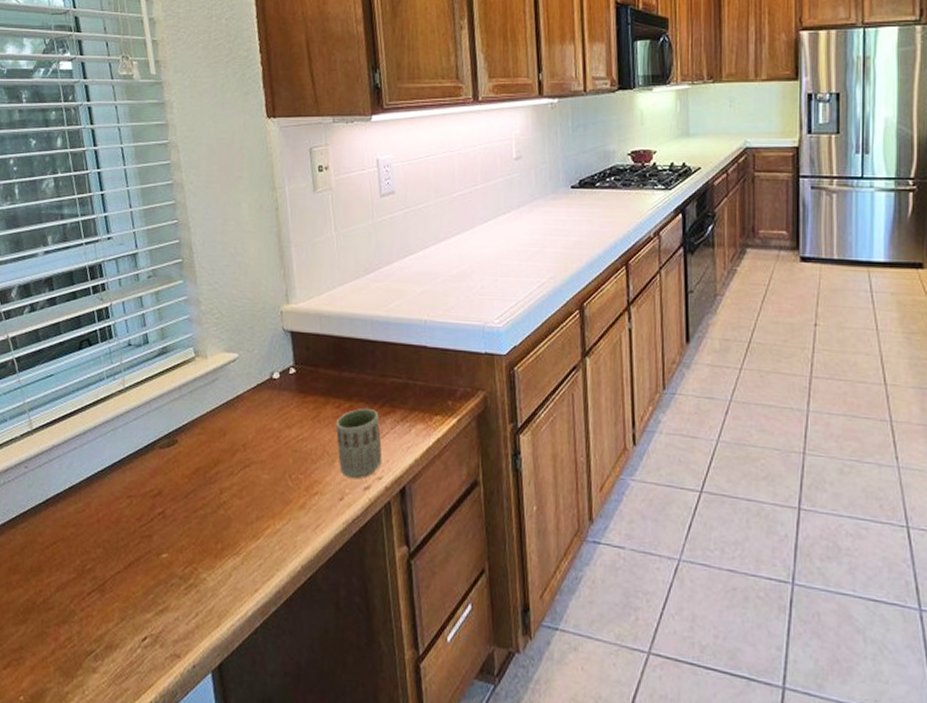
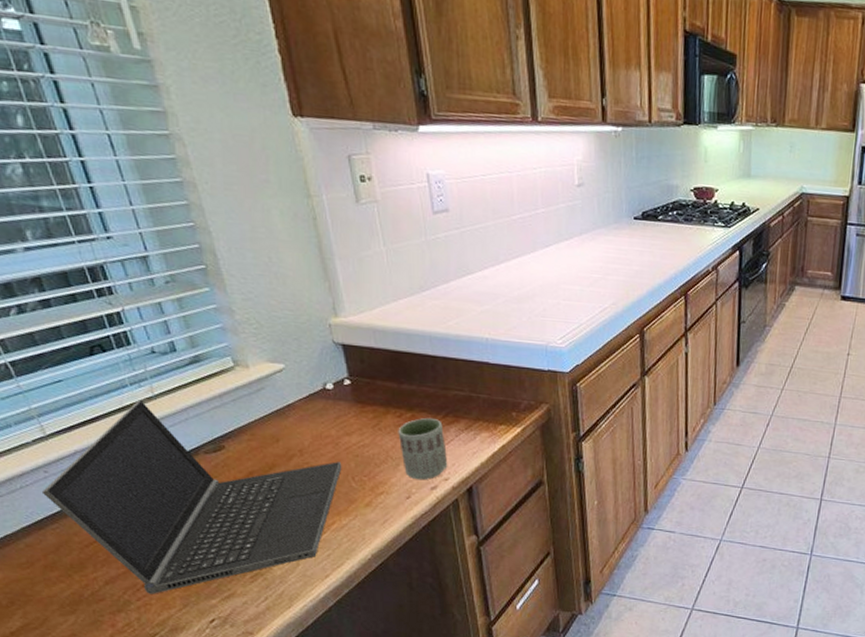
laptop computer: none [19,393,281,604] -> present [41,400,342,594]

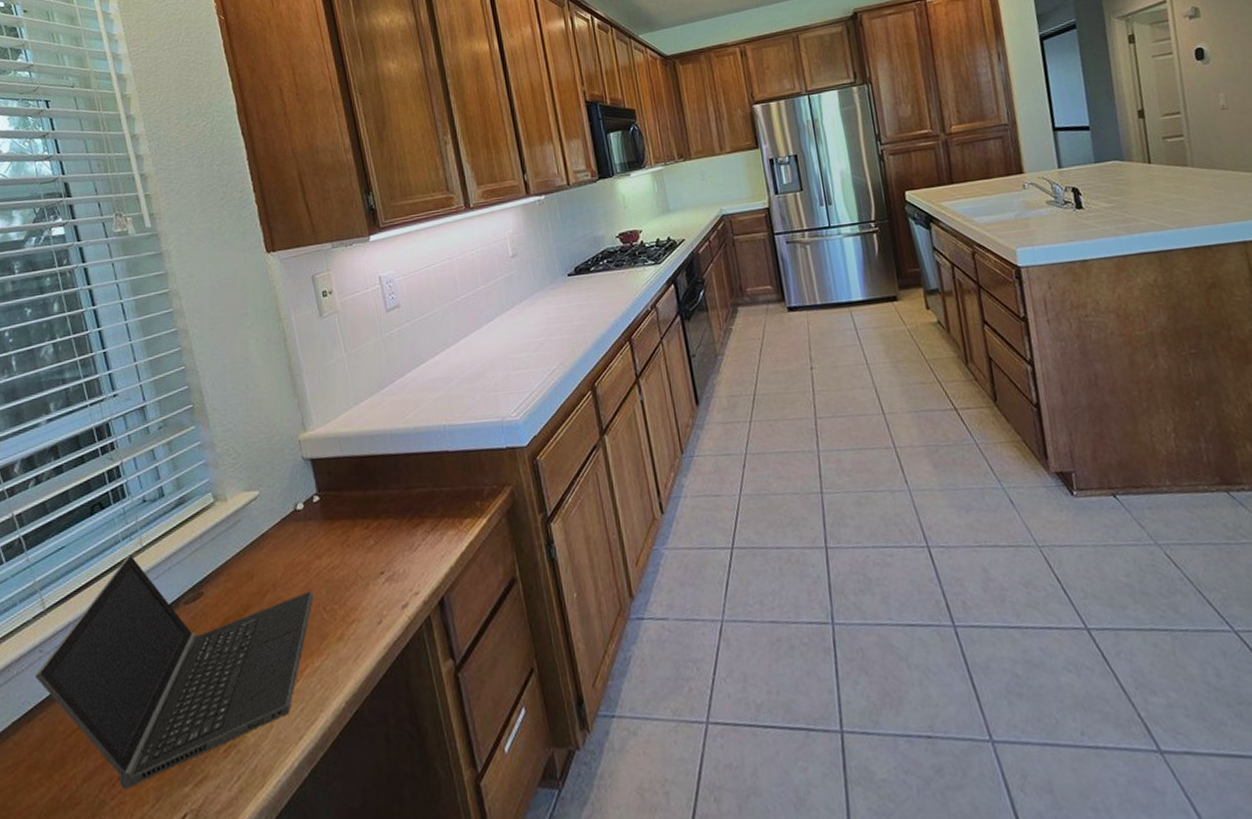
cup: present [398,417,448,481] -> none [366,523,417,600]

